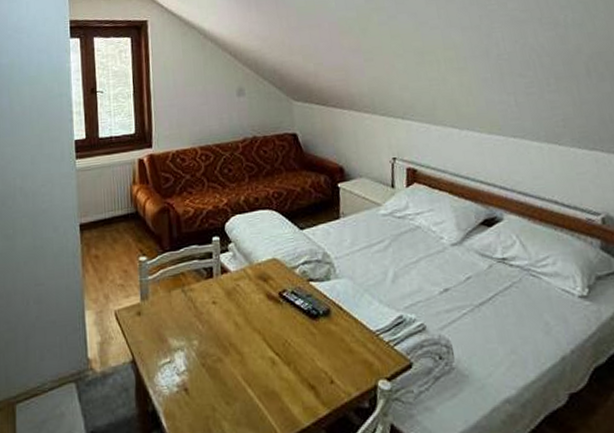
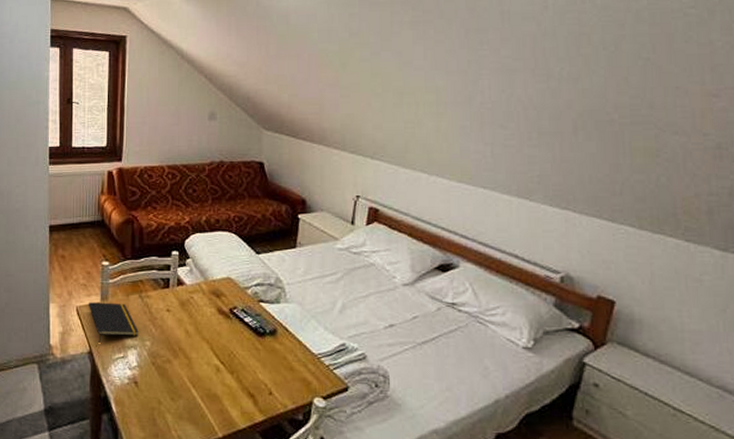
notepad: none [127,300,185,349] -> present [88,302,139,343]

